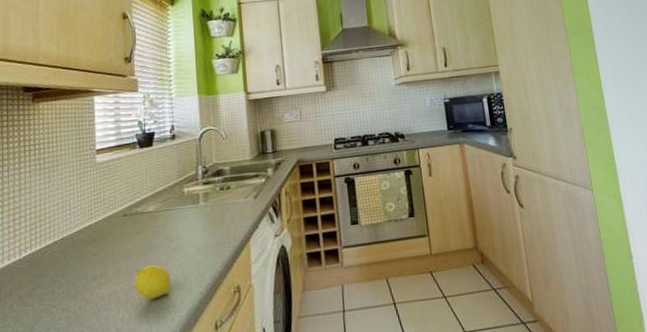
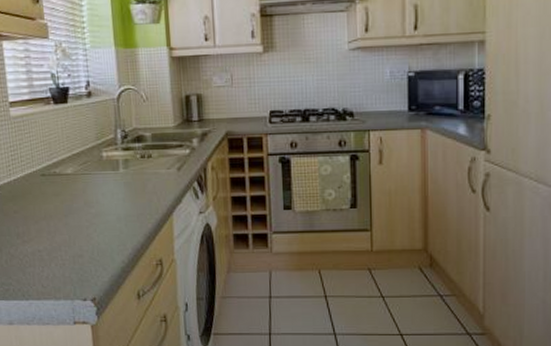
fruit: present [134,264,171,299] -> none [56,228,93,261]

